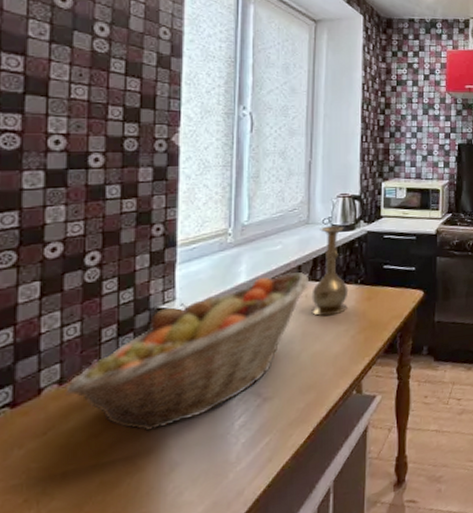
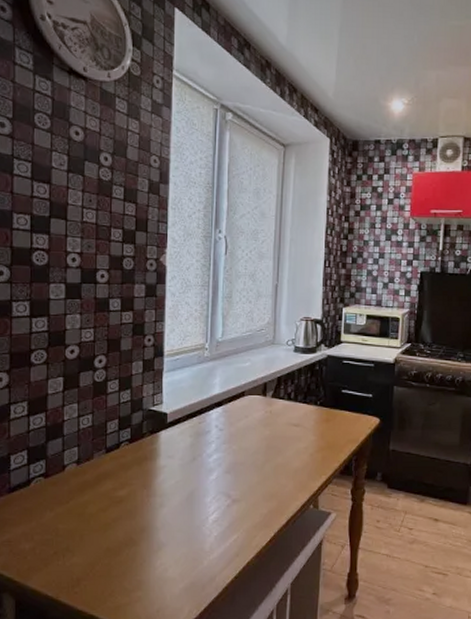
fruit basket: present [65,272,310,432] -> none [81,388,274,514]
vase: present [311,225,349,317] -> none [275,346,309,433]

